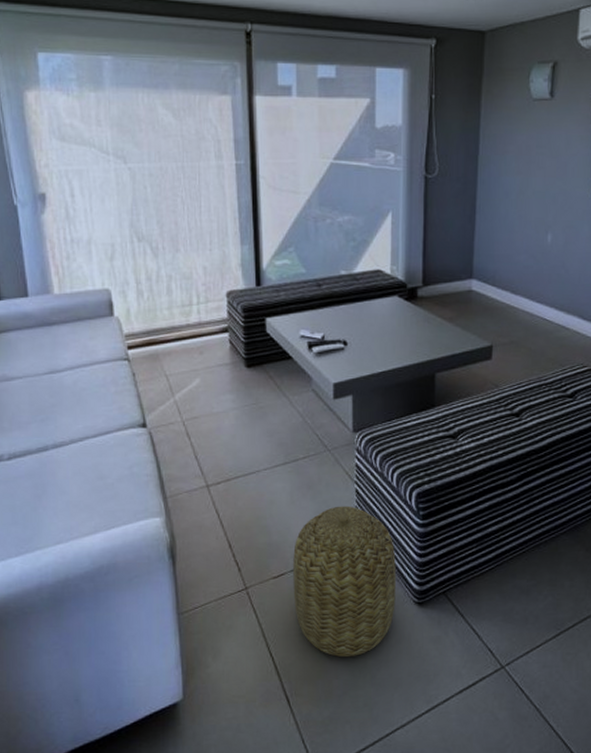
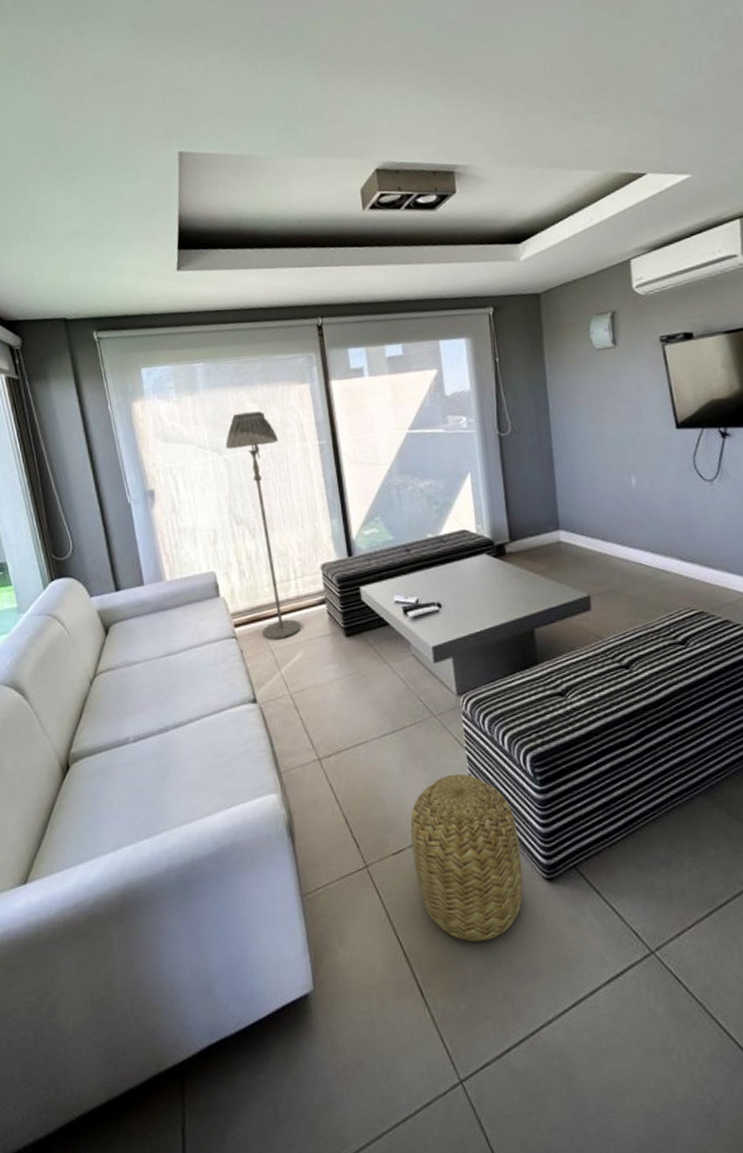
floor lamp: none [132,119,199,365] -> present [226,411,301,640]

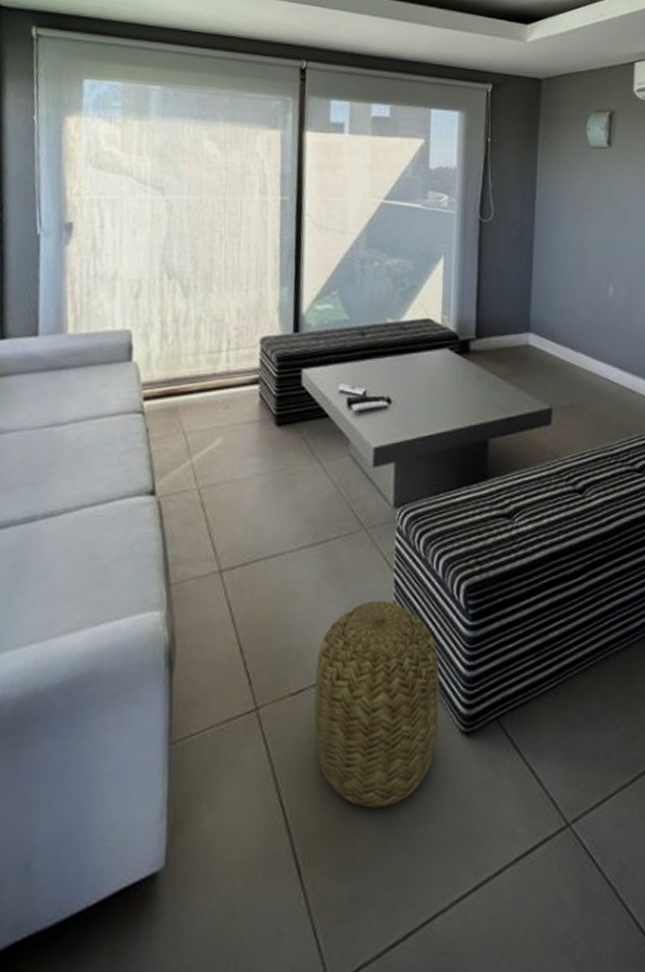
floor lamp: present [226,411,301,640] -> none [171,150,235,421]

